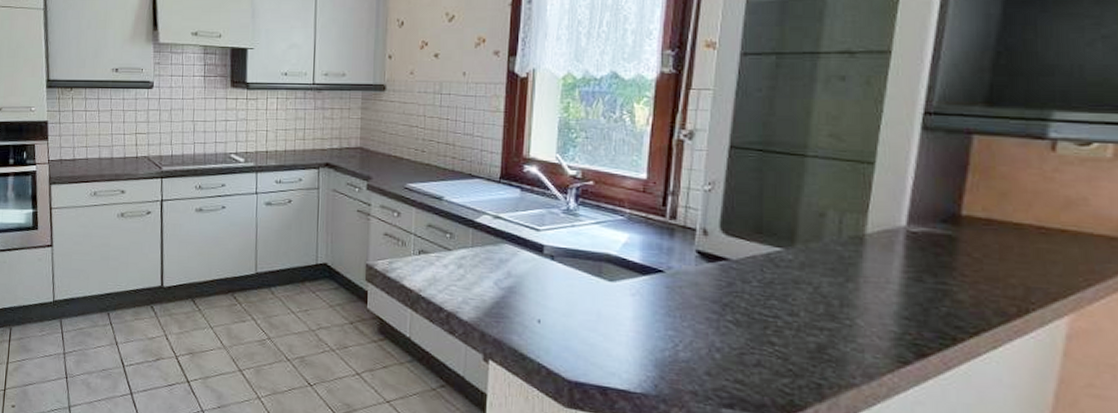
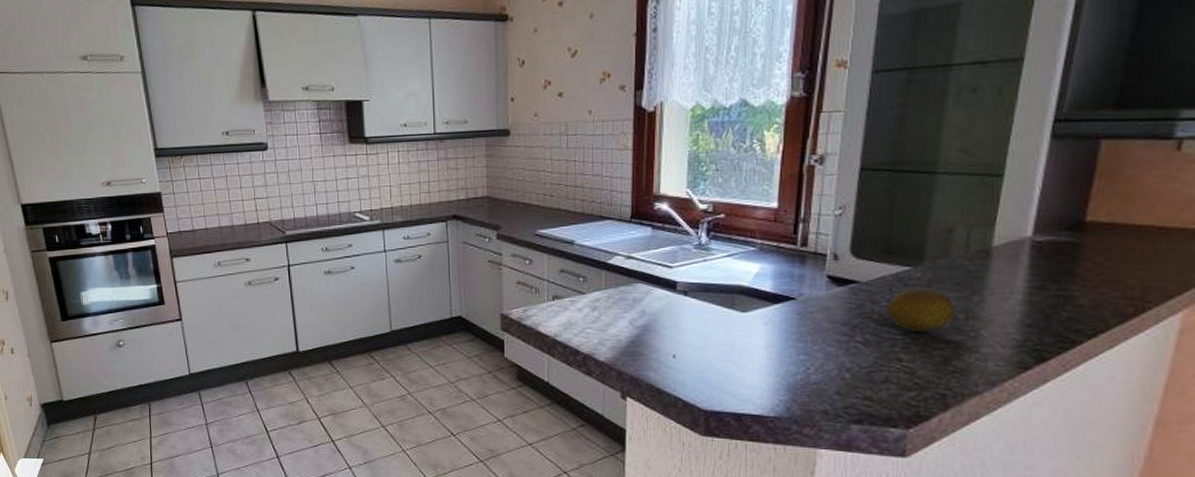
fruit: none [757,270,831,317] -> present [885,288,957,332]

